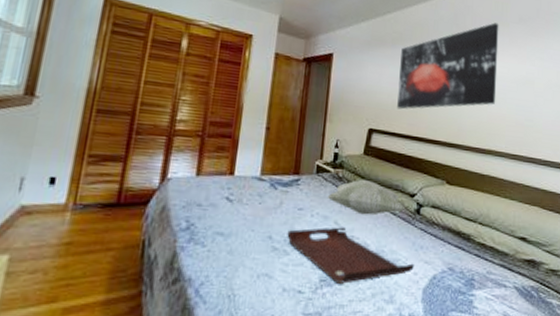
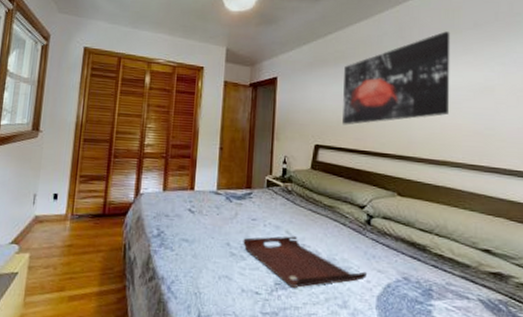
decorative pillow: present [327,179,404,215] -> none [278,192,354,225]

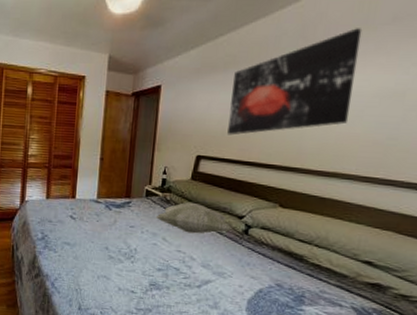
serving tray: present [243,236,367,288] -> none [121,242,240,289]
decorative pillow: none [278,192,354,225] -> present [155,202,232,234]

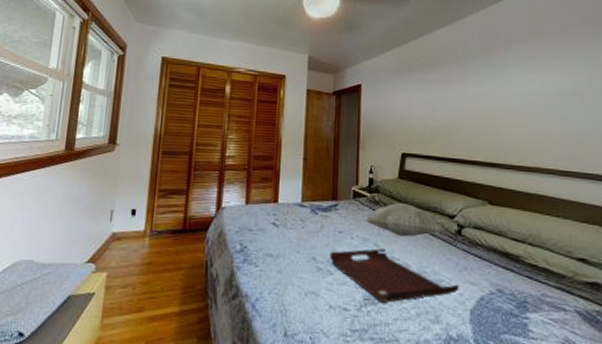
serving tray: none [121,242,240,289] -> present [329,248,459,303]
wall art: present [227,28,363,136] -> none [429,35,539,133]

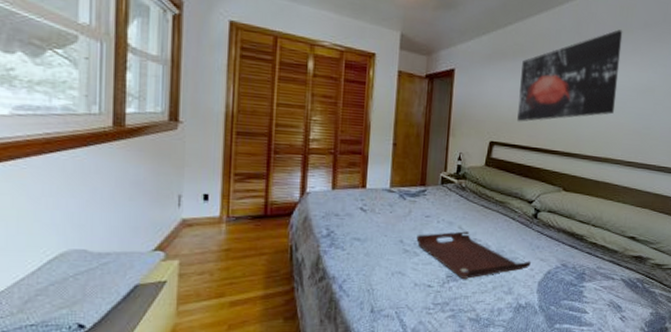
decorative pillow: present [365,202,444,237] -> none [451,188,523,220]
wall art: none [429,35,539,133] -> present [517,29,623,122]

